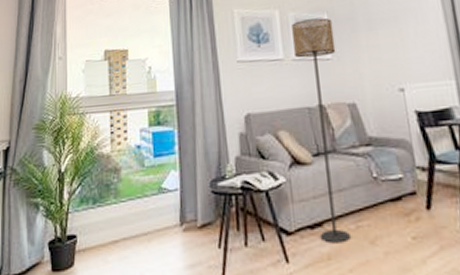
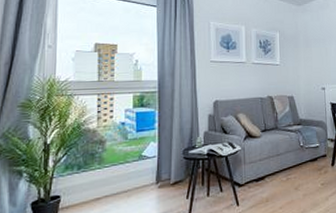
floor lamp: present [292,18,350,244] -> none [254,35,283,191]

